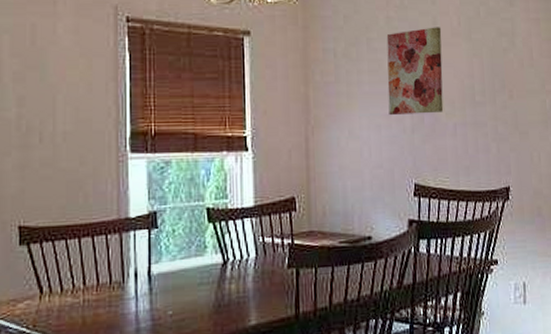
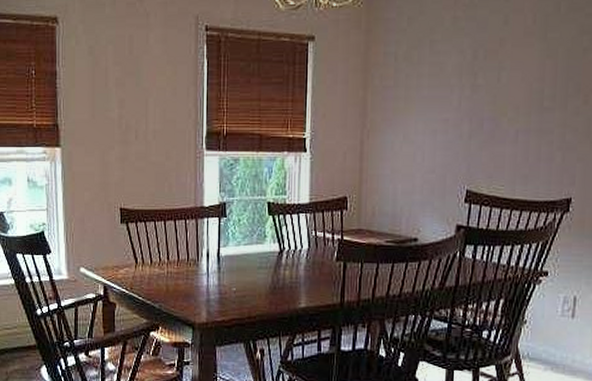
wall art: present [386,27,444,116] -> none [446,26,513,121]

